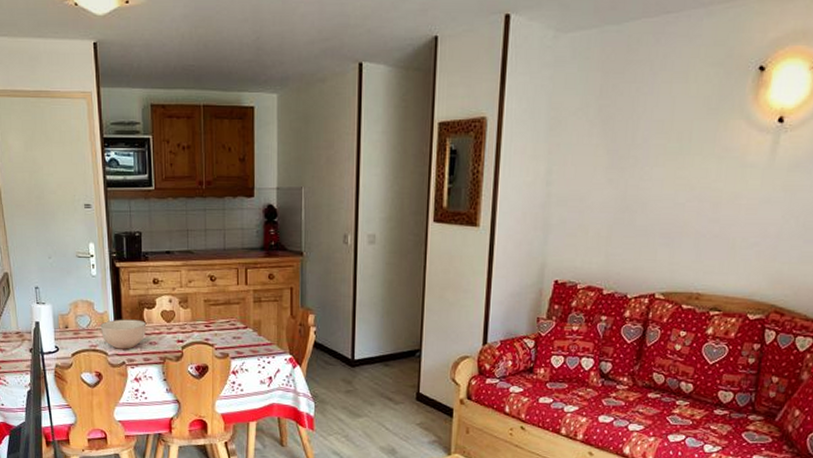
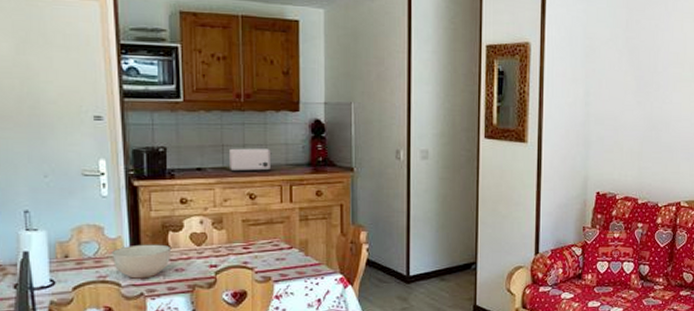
toaster: none [192,233,230,256] -> present [228,148,272,173]

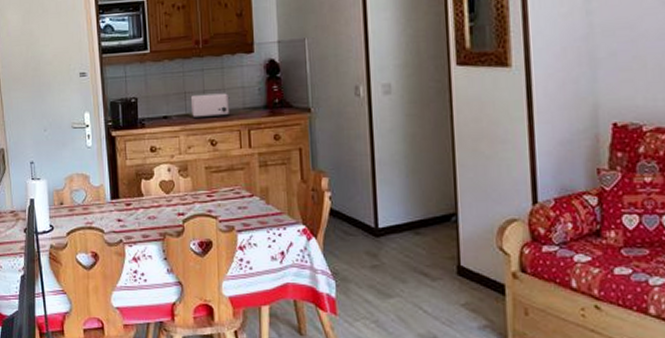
bowl: present [112,244,172,279] -> none [96,192,145,226]

